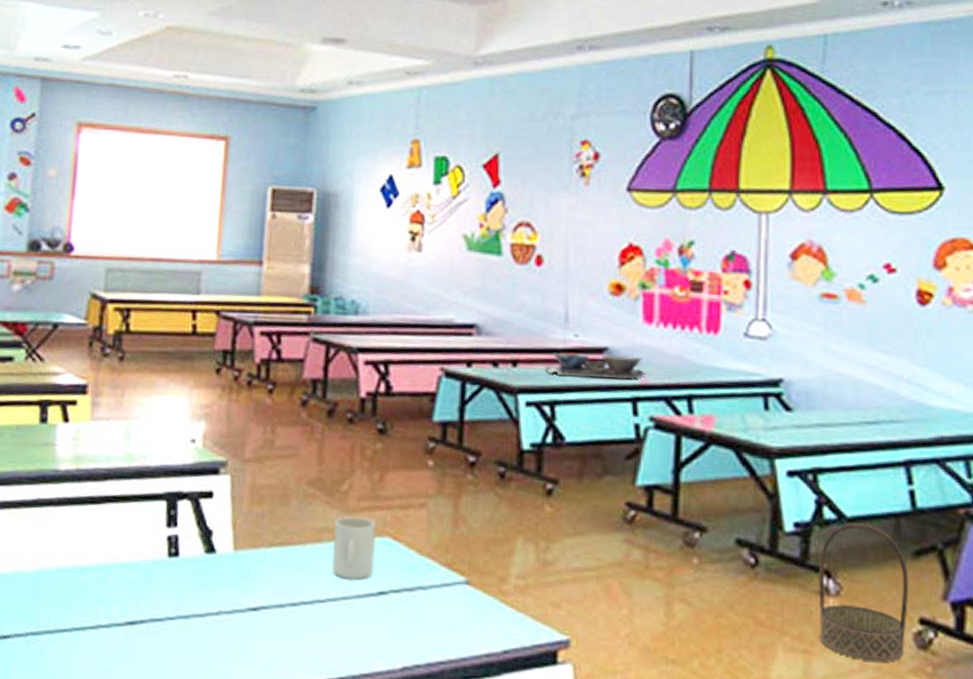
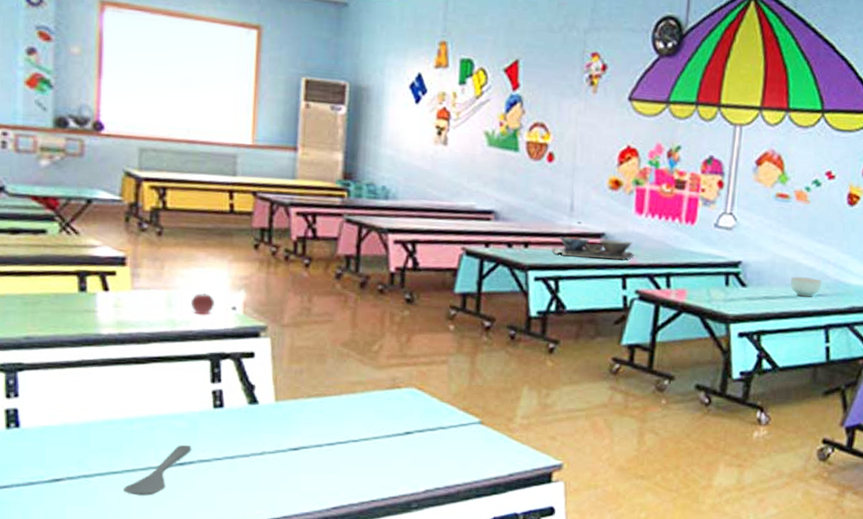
spoon: none [71,599,144,660] -> present [123,444,192,496]
apple: none [149,423,174,449] -> present [190,293,215,315]
cup: present [332,516,377,580] -> none [365,372,404,423]
basket: present [818,523,909,662] -> none [750,371,819,471]
bowl: none [850,398,894,424] -> present [790,277,822,297]

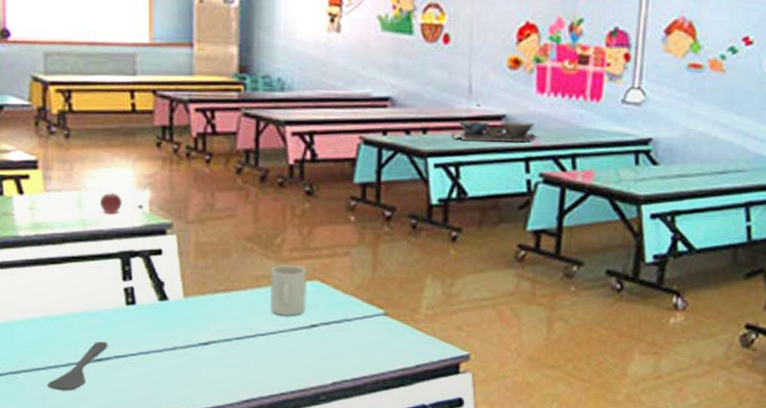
cup: none [365,372,404,423] -> present [271,265,308,316]
bowl: present [790,277,822,297] -> none [705,152,741,174]

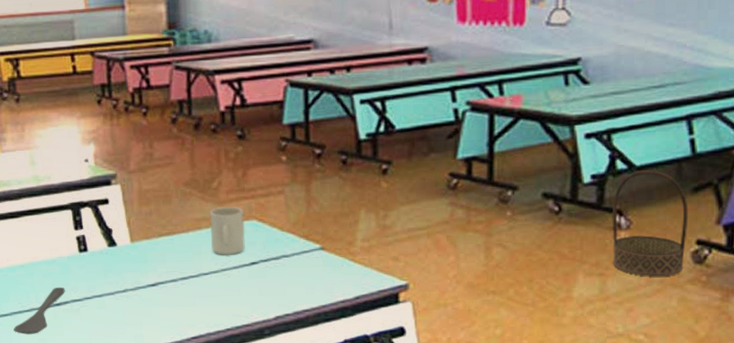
apple: present [99,192,122,214] -> none [49,149,70,169]
food tray: present [450,104,537,144] -> none [374,39,461,76]
basket: none [667,253,741,358] -> present [612,170,689,277]

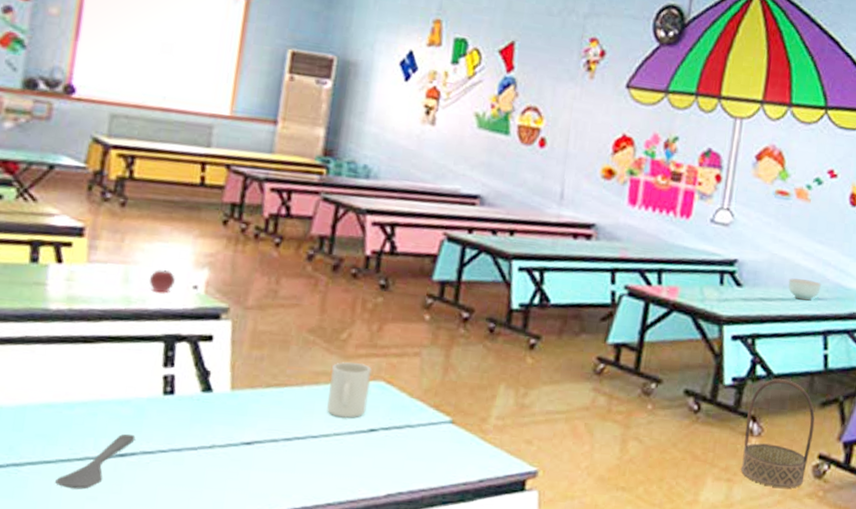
apple: none [49,149,70,169] -> present [149,269,175,293]
bowl: none [640,66,678,88] -> present [788,278,821,301]

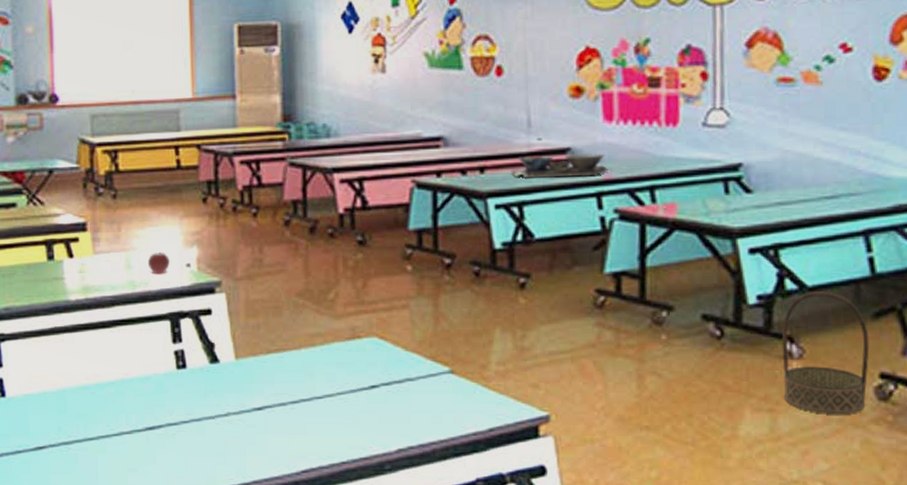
spoon: present [55,433,136,490] -> none [100,408,160,462]
cup: present [327,362,372,418] -> none [325,322,365,376]
food tray: none [538,210,625,253] -> present [511,138,608,179]
bowl: present [788,278,821,301] -> none [809,174,852,198]

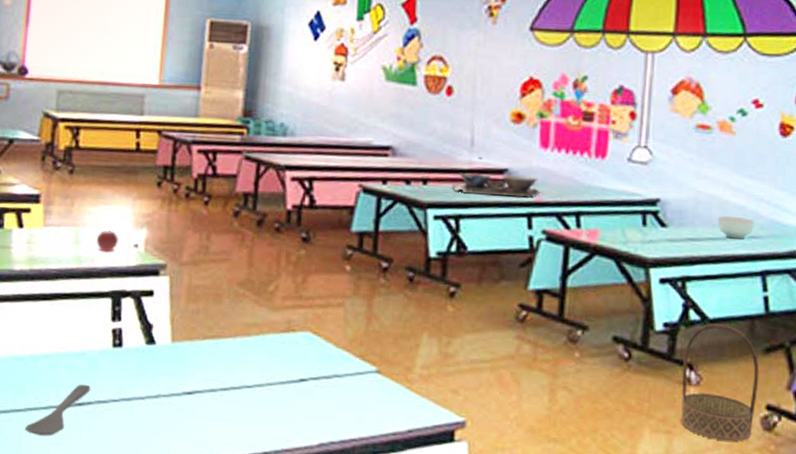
spoon: none [100,408,160,462] -> present [25,384,91,436]
bowl: none [809,174,852,198] -> present [717,216,754,239]

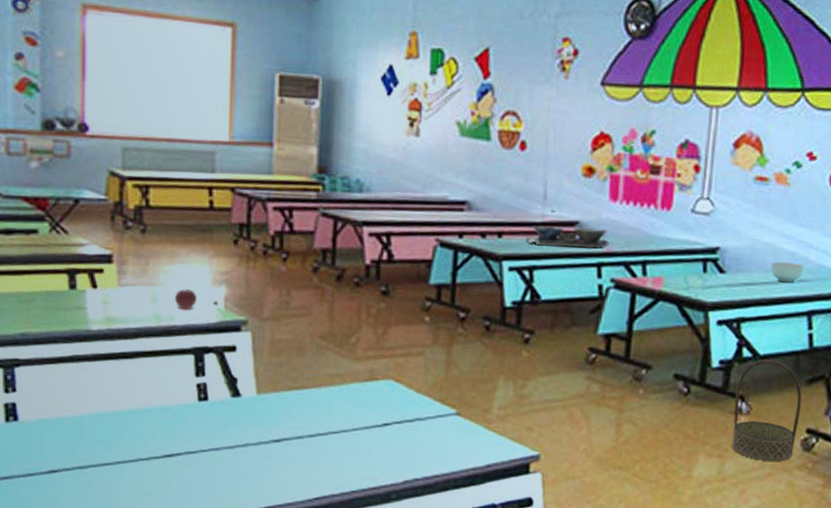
spoon: present [25,384,91,436] -> none [115,436,179,487]

